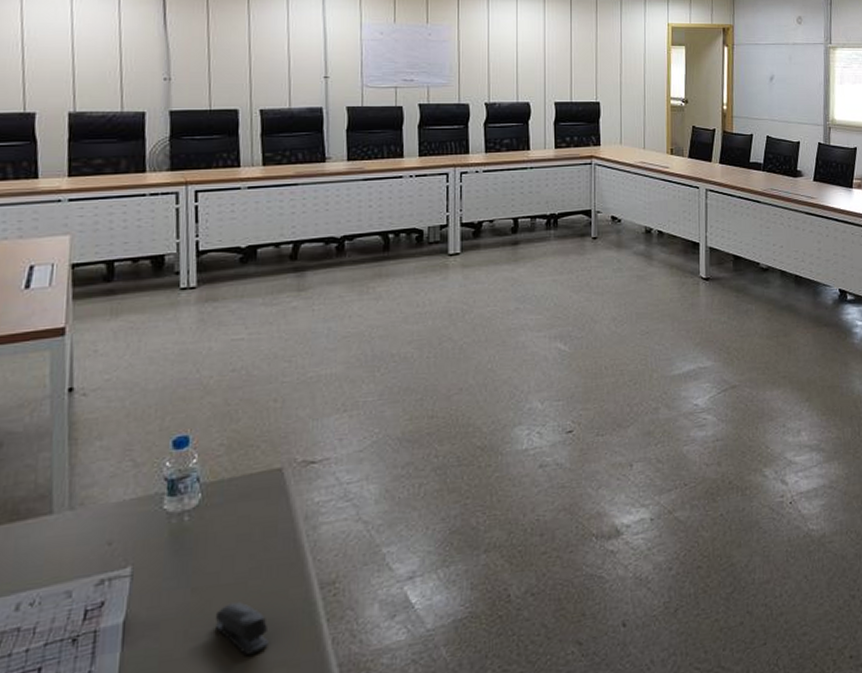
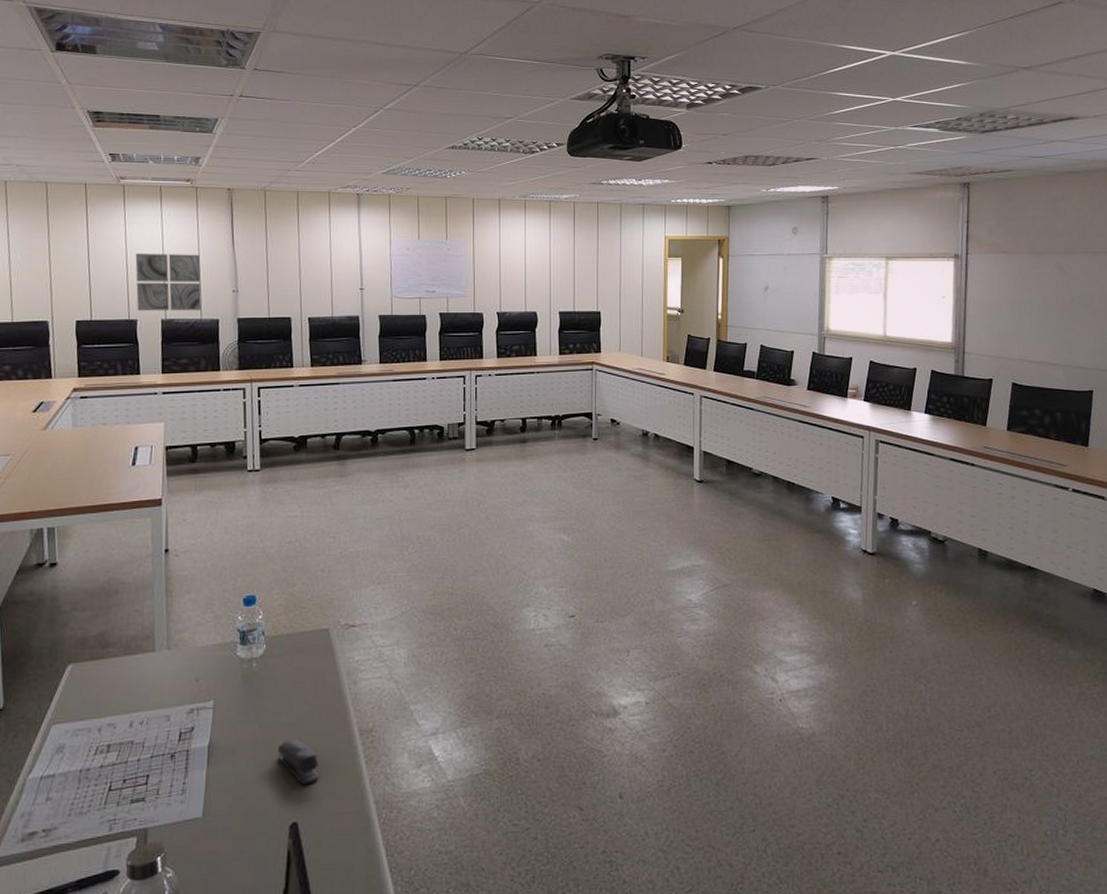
wall art: none [34,33,123,103] -> present [135,253,202,311]

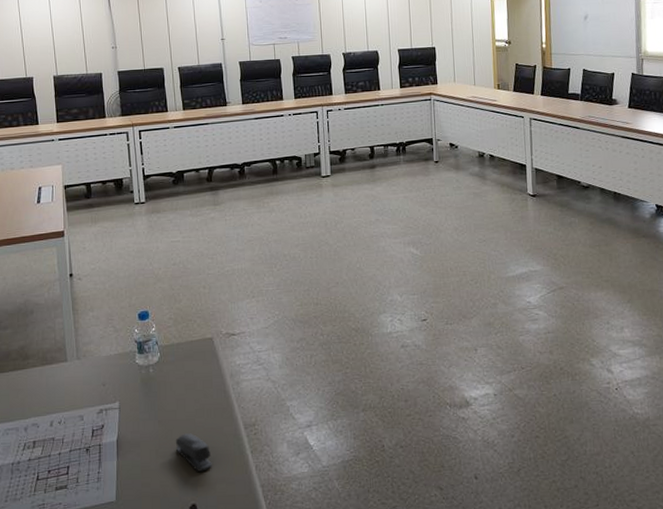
wall art: present [135,253,202,311] -> none [28,17,87,70]

